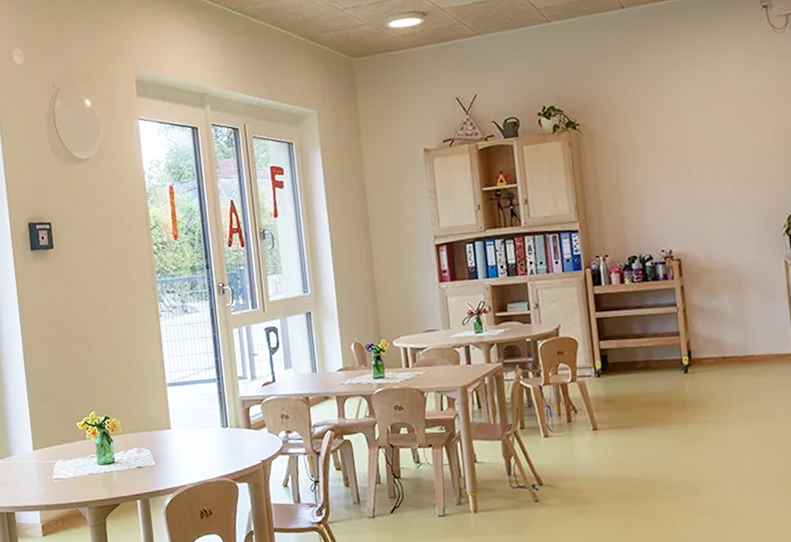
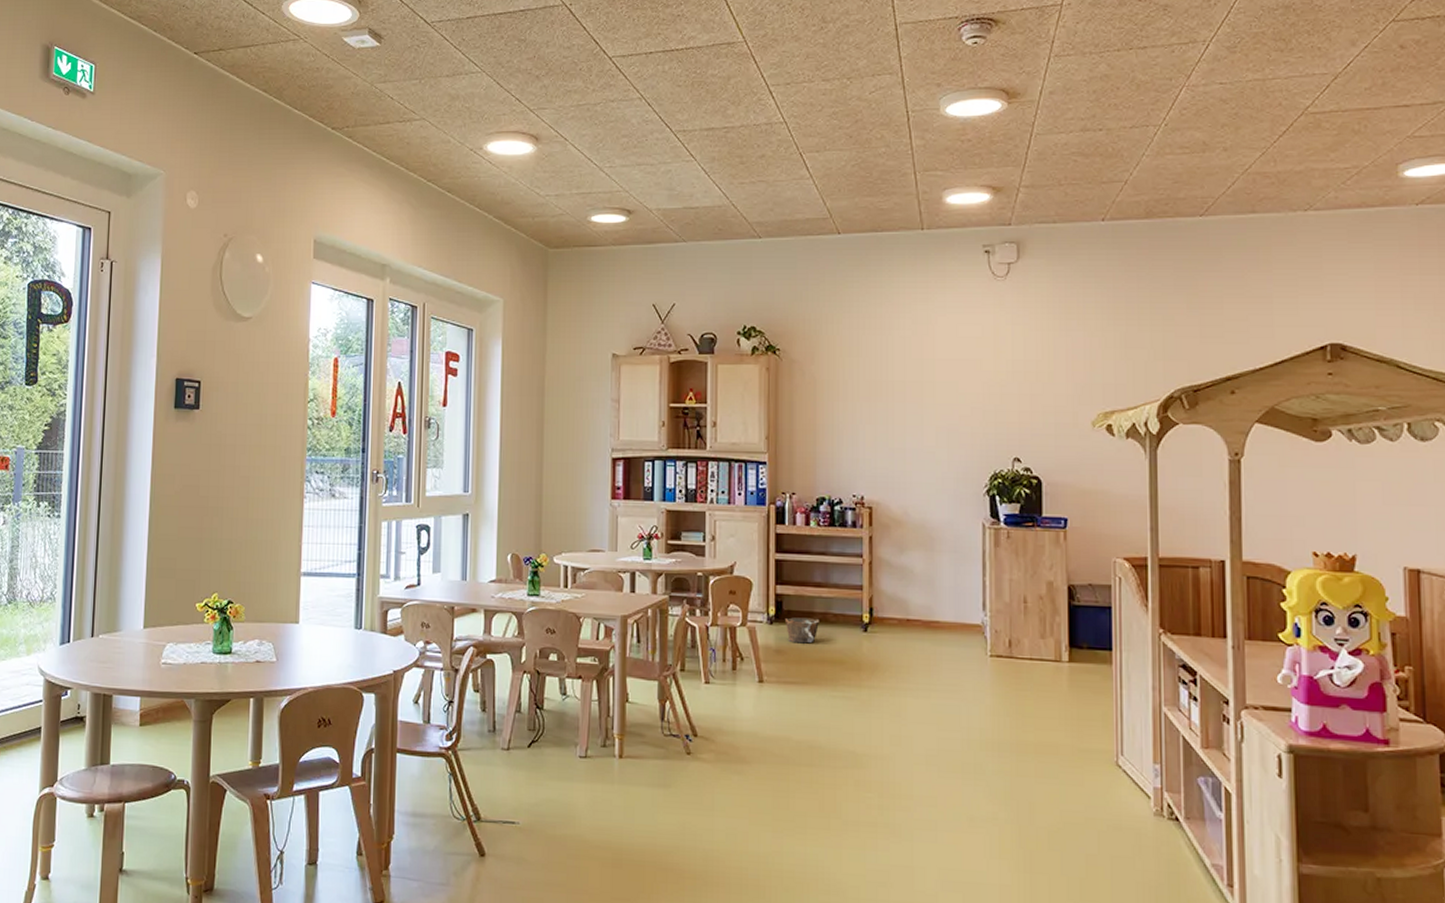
clay pot: none [610,366,643,391] -> present [784,617,819,644]

